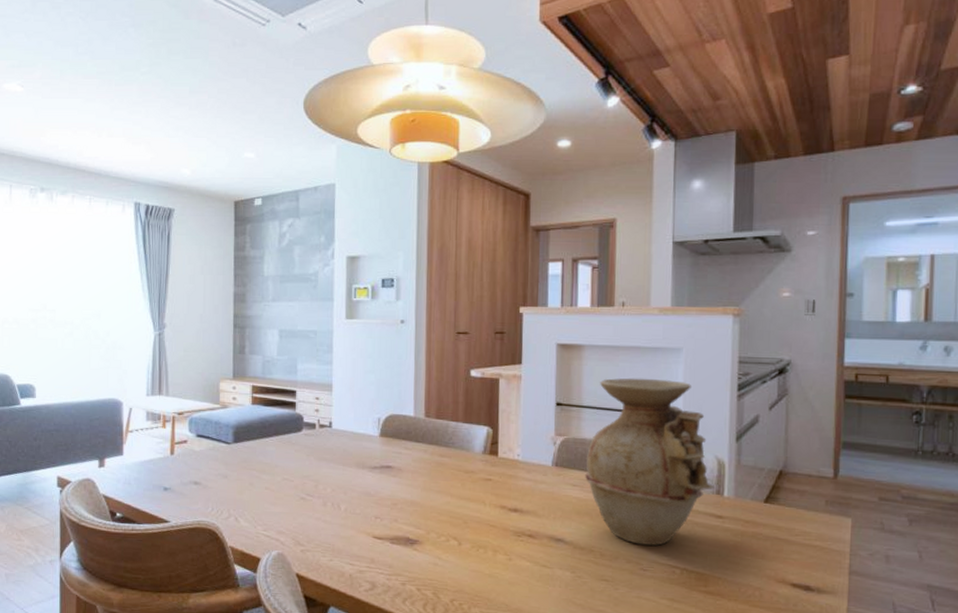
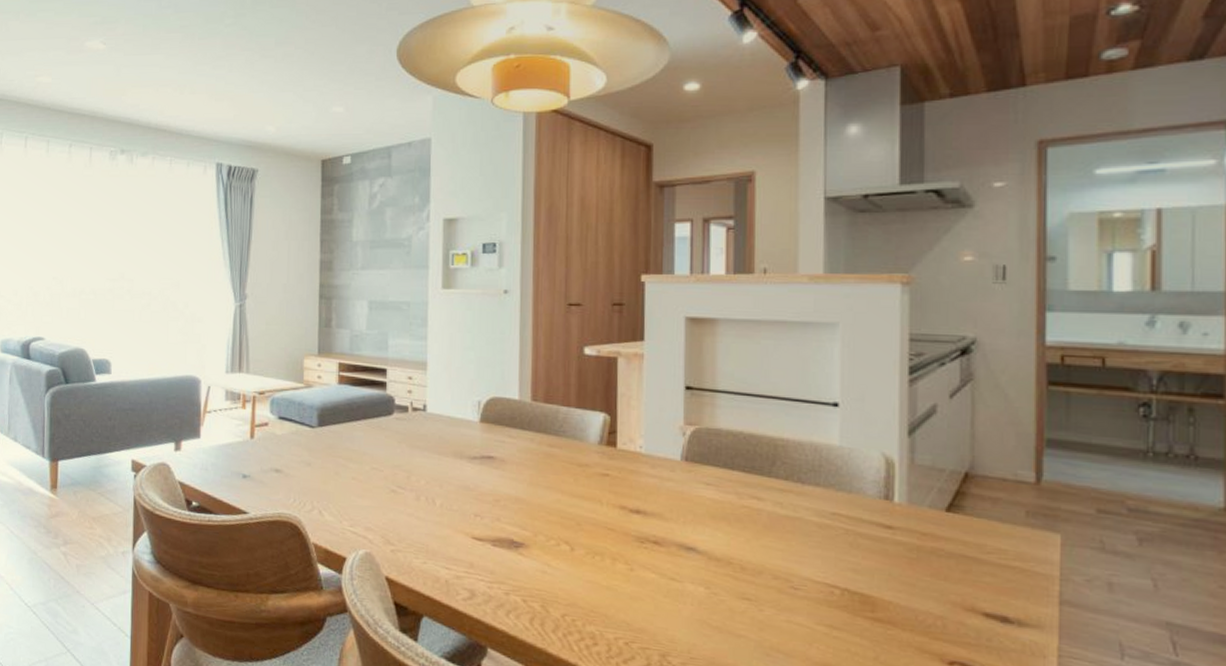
vase: present [585,378,714,546] -> none [721,357,882,560]

